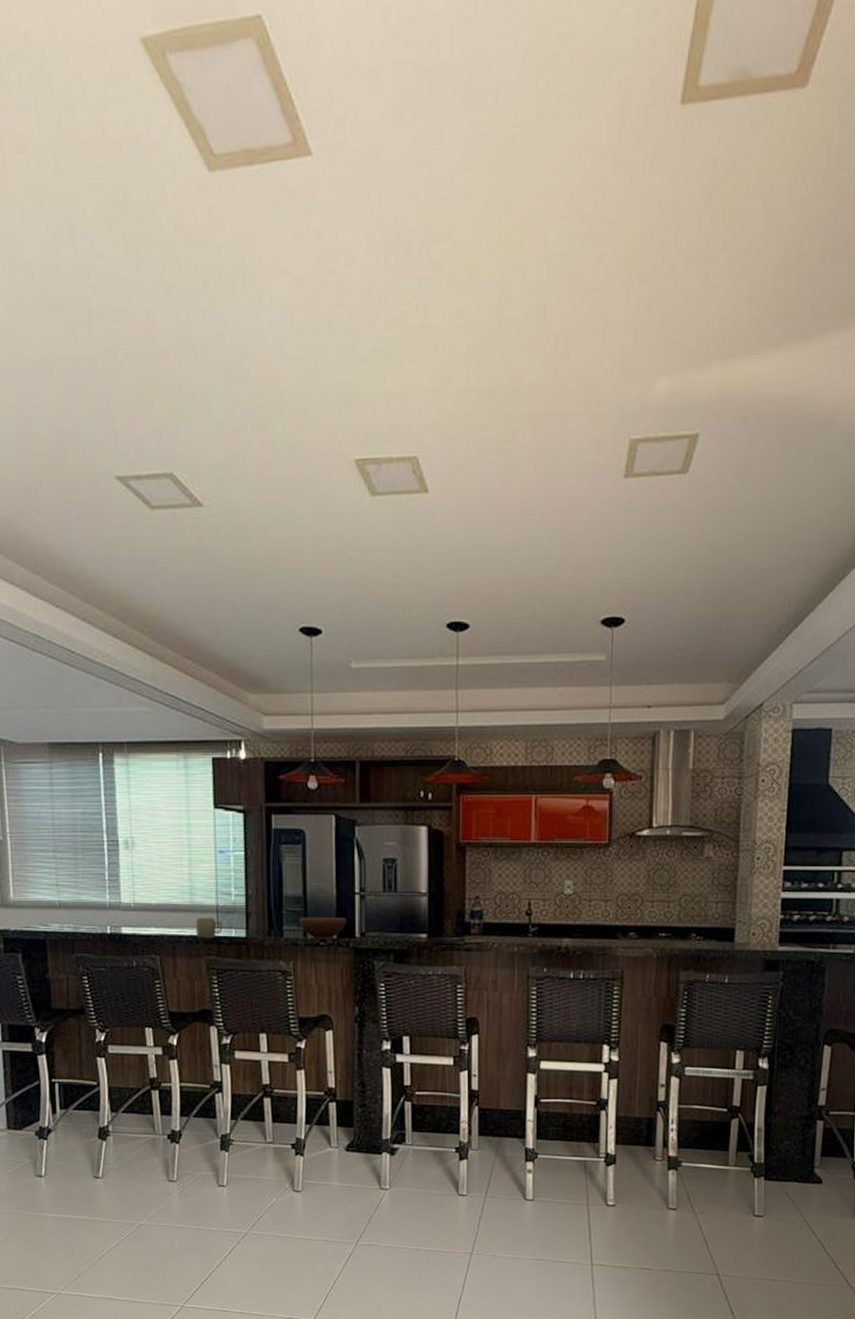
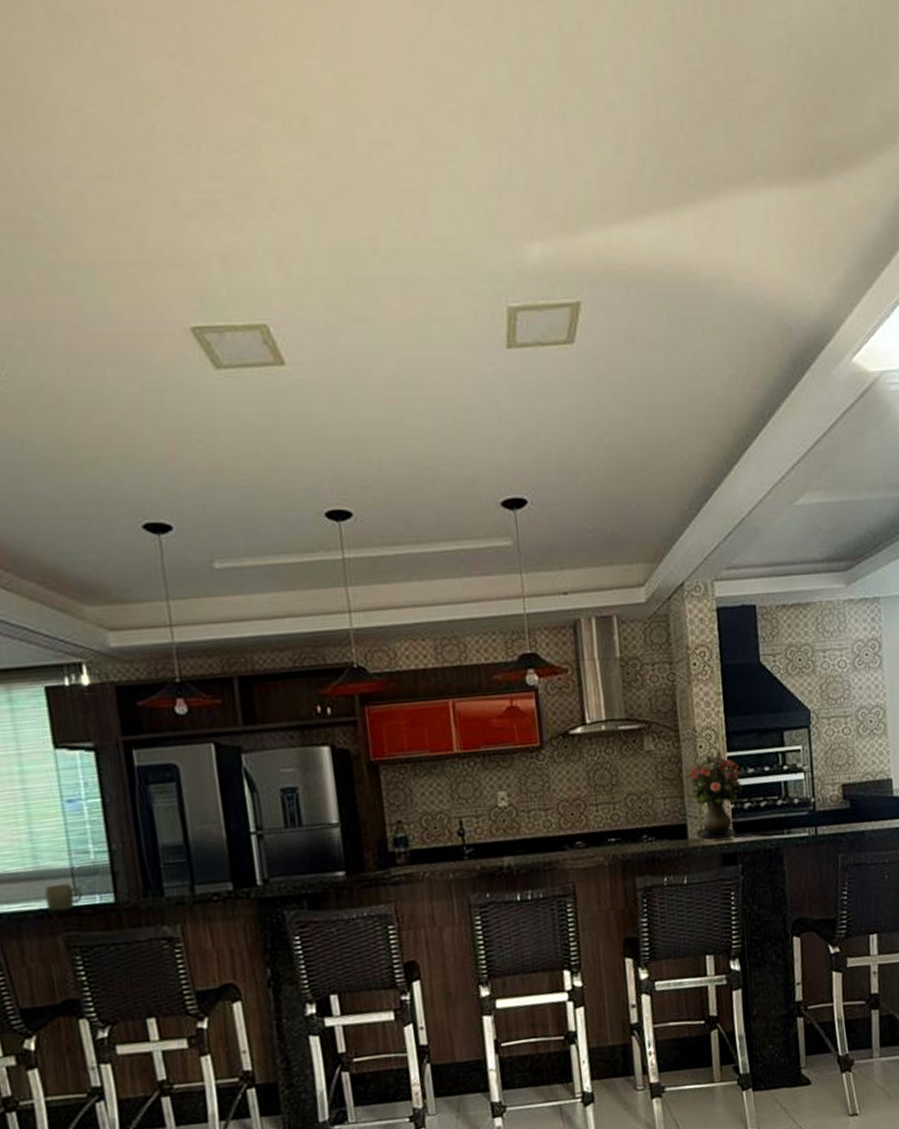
bowl: present [299,916,346,941] -> none [183,863,244,896]
bouquet: none [741,863,794,948] -> present [686,750,743,841]

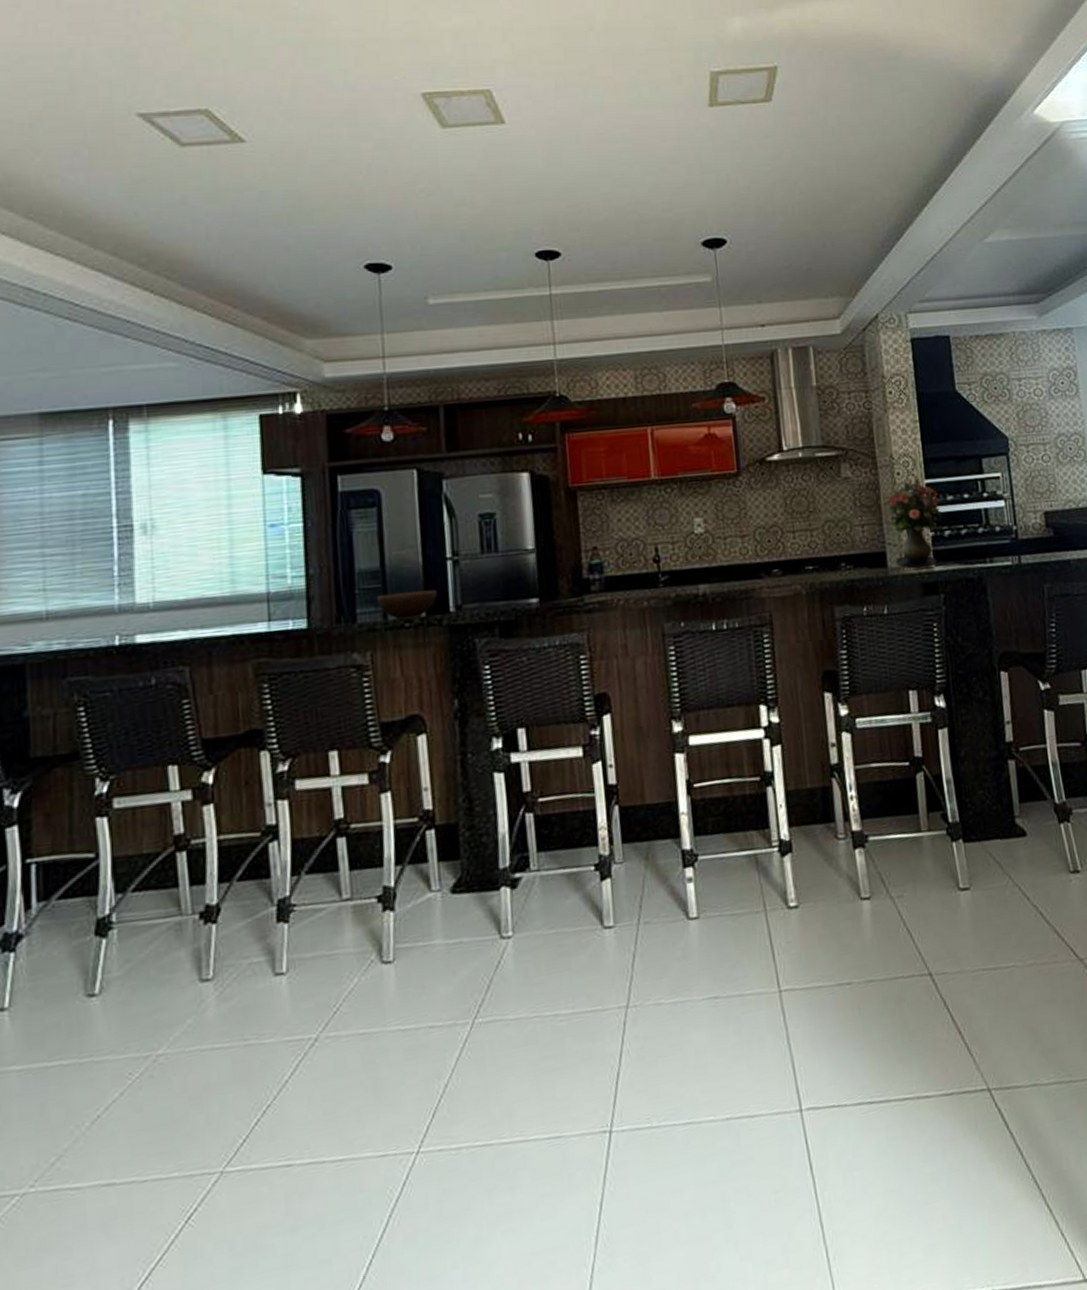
mug: present [44,884,83,912] -> none [238,609,276,638]
bowl: none [183,863,244,896] -> present [377,589,437,622]

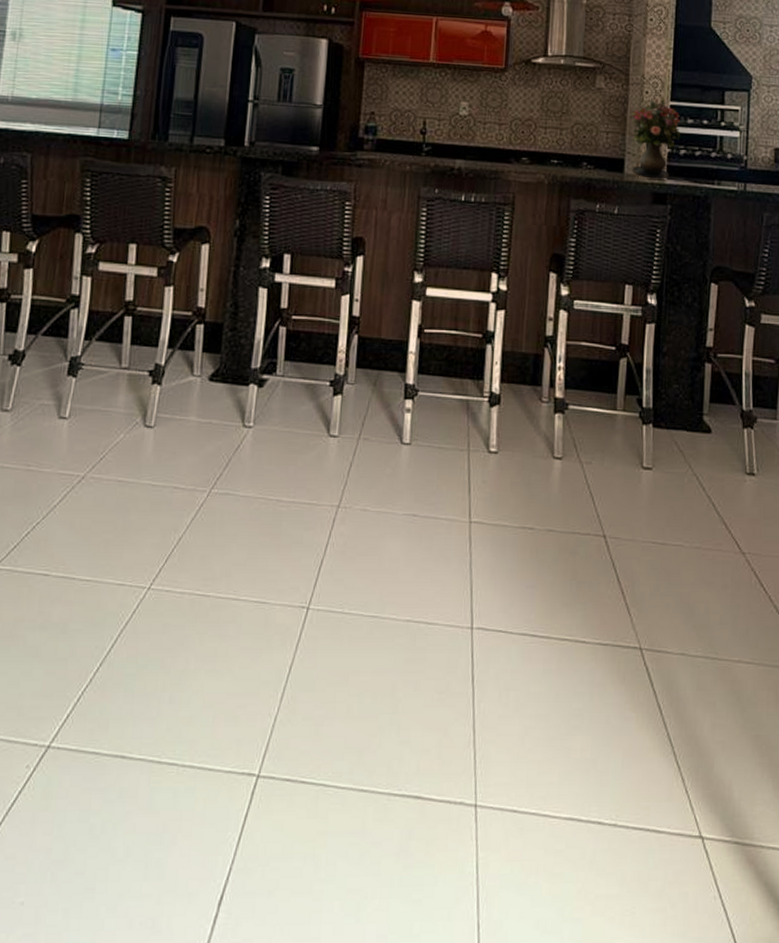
bowl: present [377,589,437,622] -> none [187,122,236,148]

